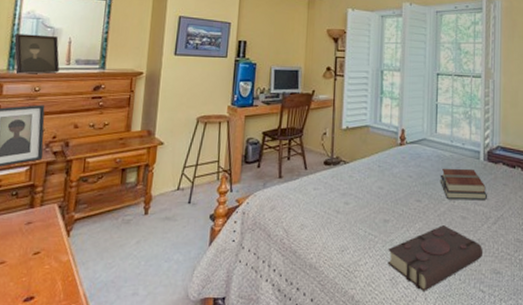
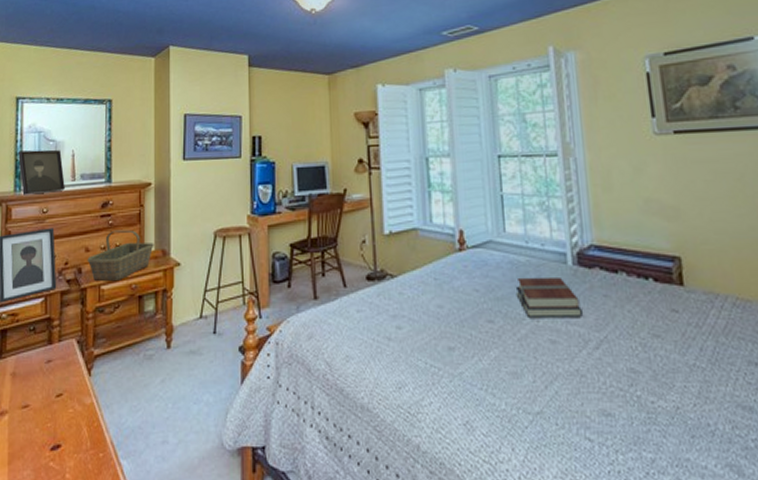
basket: none [75,111,141,156] -> present [87,229,154,282]
book: present [387,225,484,291] -> none [457,353,586,440]

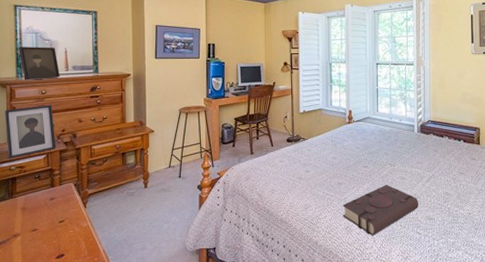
basket: present [87,229,154,282] -> none [80,107,134,144]
book: none [457,353,586,440] -> present [342,185,419,236]
books: present [515,276,584,317] -> none [382,139,422,164]

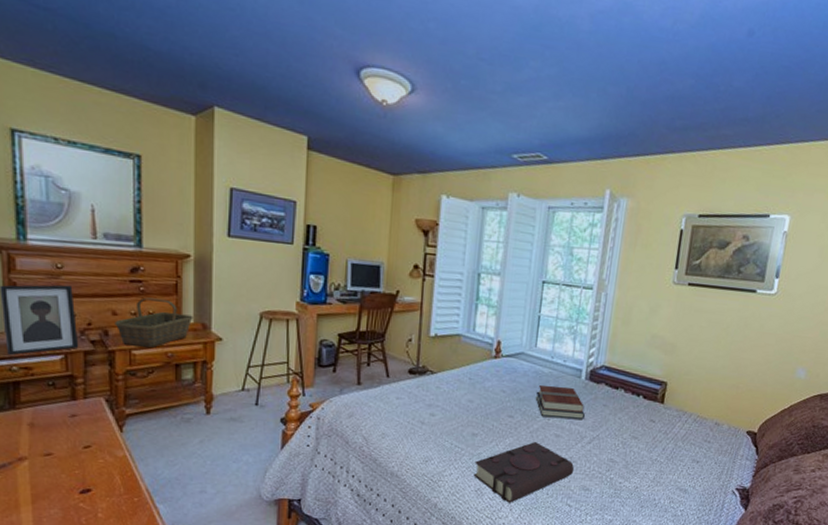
picture frame: present [19,47,60,80] -> none [19,194,84,248]
basket: none [80,107,134,144] -> present [115,297,193,349]
books: none [382,139,422,164] -> present [535,384,586,419]

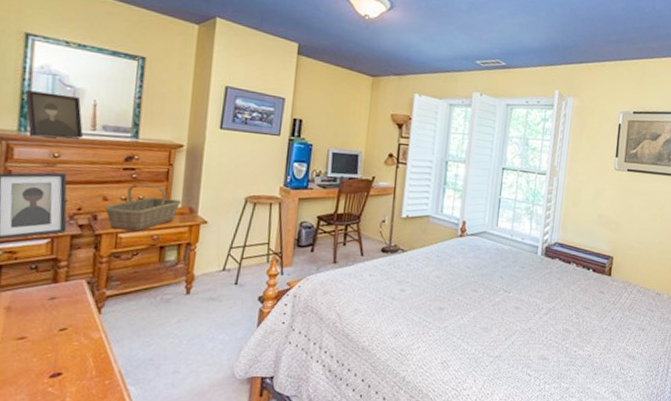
picture frame: none [19,194,84,248] -> present [25,90,83,139]
book: present [473,442,575,503] -> none [440,314,533,374]
books: present [535,384,586,419] -> none [497,260,542,292]

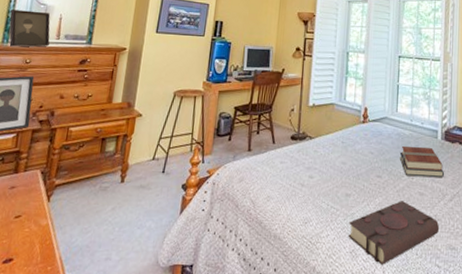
basket: present [104,184,182,232] -> none [60,83,122,125]
book: none [440,314,533,374] -> present [348,201,440,265]
books: none [497,260,542,292] -> present [399,145,445,177]

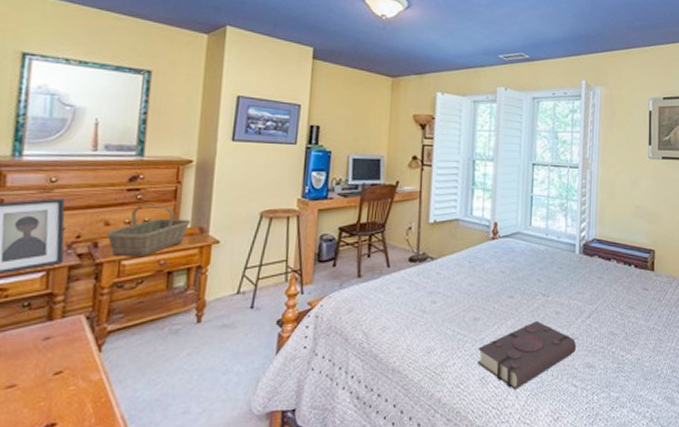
picture frame: present [9,9,51,47] -> none [20,112,83,162]
basket: none [60,83,122,125] -> present [106,205,191,257]
books: present [399,145,445,177] -> none [533,262,583,294]

